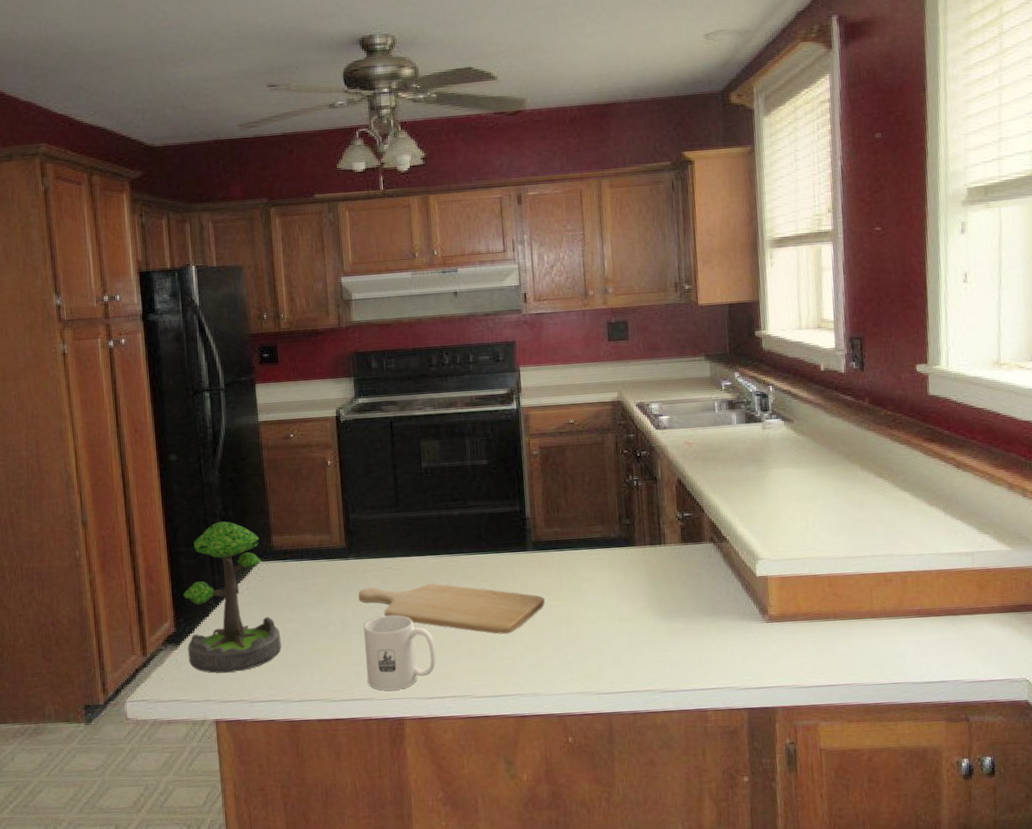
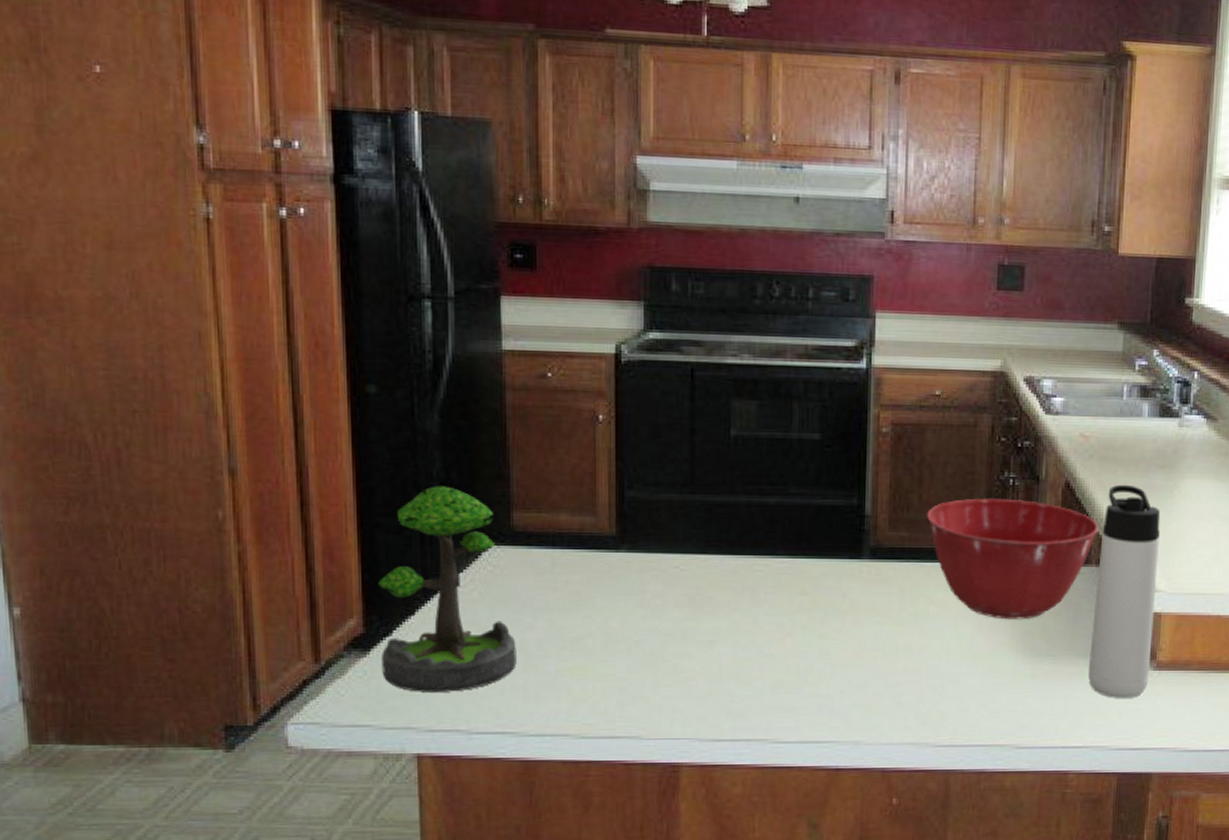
chopping board: present [359,583,546,634] -> none [630,592,880,664]
mug: present [363,615,436,691] -> none [633,629,729,728]
mixing bowl: none [573,496,708,590] -> present [927,498,1099,620]
thermos bottle: none [711,477,764,647] -> present [1088,484,1161,698]

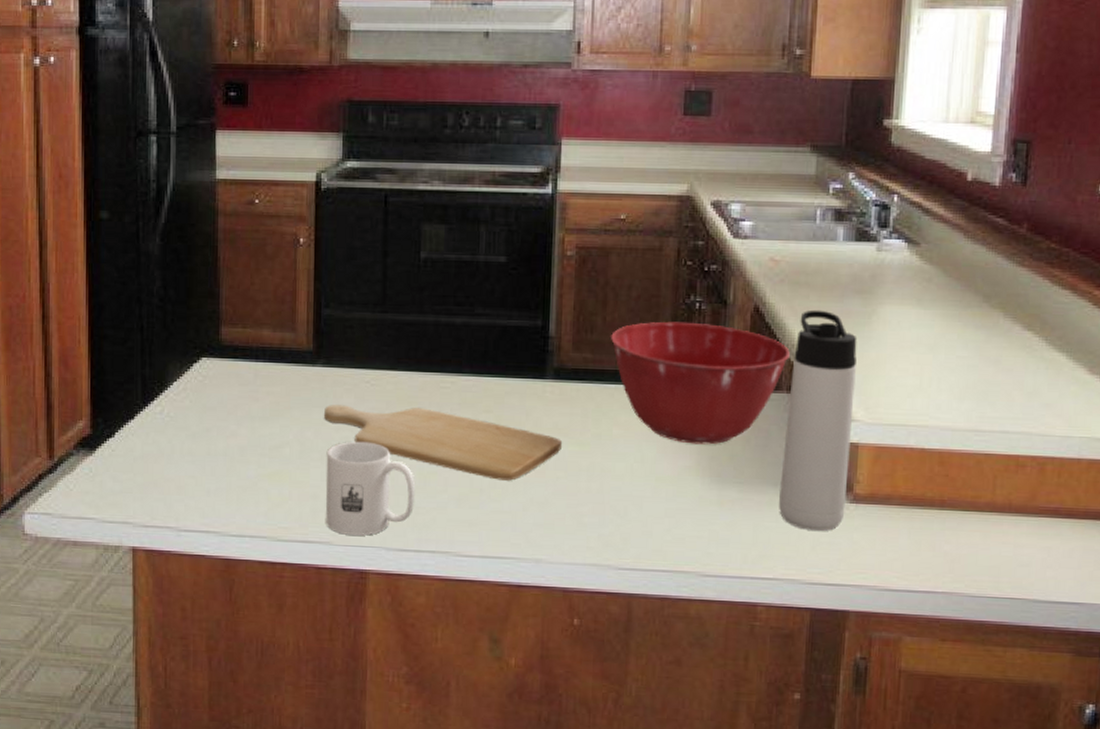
plant: present [378,486,516,692] -> none [104,302,221,491]
chopping board: none [630,592,880,664] -> present [324,404,563,481]
mug: none [633,629,729,728] -> present [325,441,415,536]

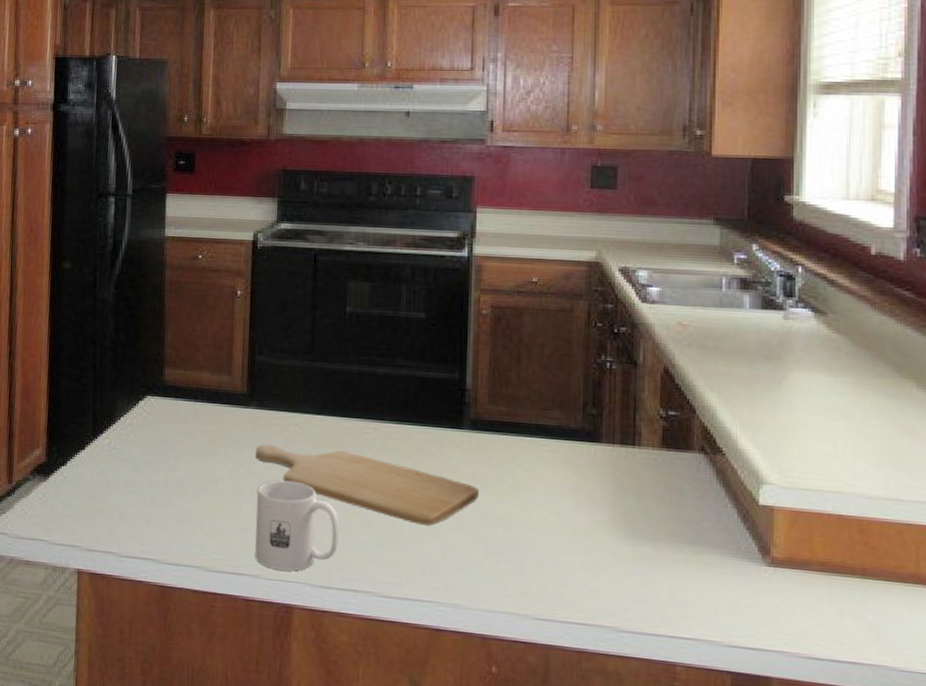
mixing bowl: present [611,321,790,445] -> none [525,379,701,501]
thermos bottle: present [779,309,858,531] -> none [695,373,768,594]

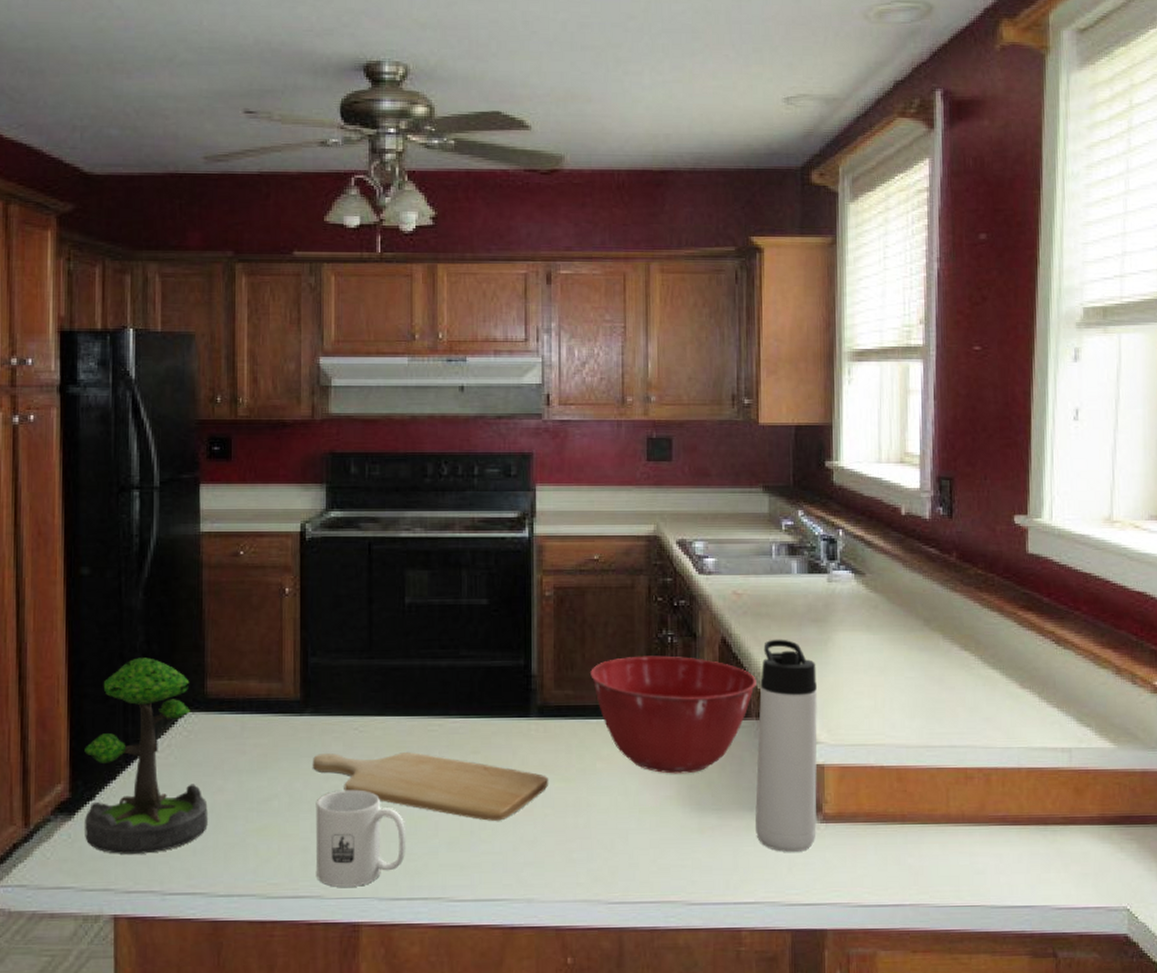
plant: none [57,344,161,518] -> present [84,657,208,854]
mixing bowl: none [525,379,701,501] -> present [590,655,756,774]
thermos bottle: none [695,373,768,594] -> present [755,639,817,852]

